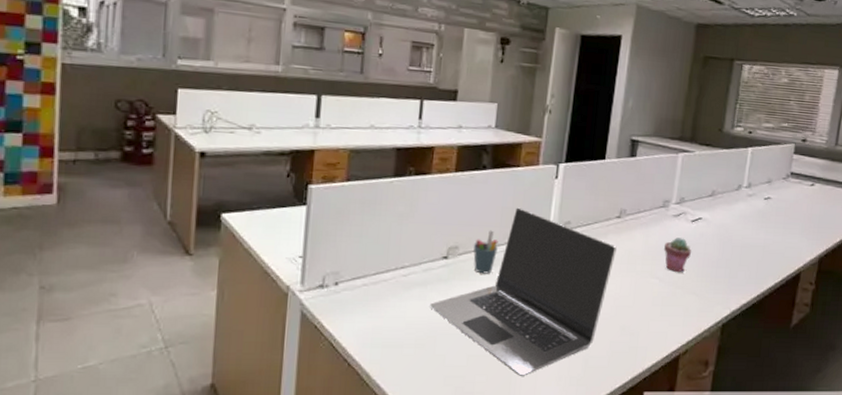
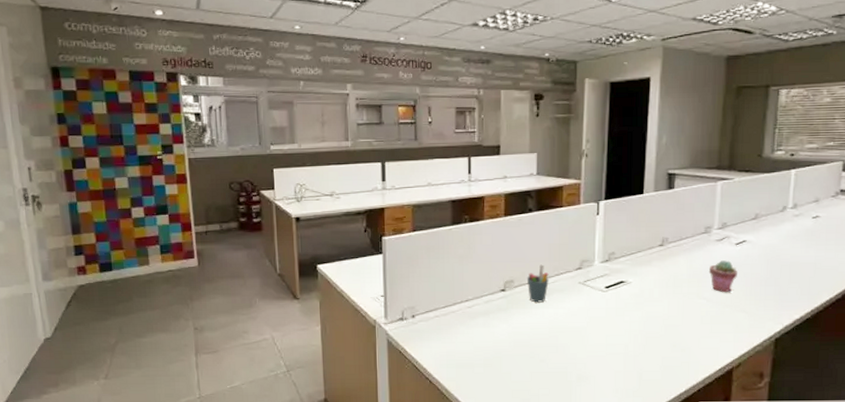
laptop: present [430,207,618,376] -> none [494,243,662,389]

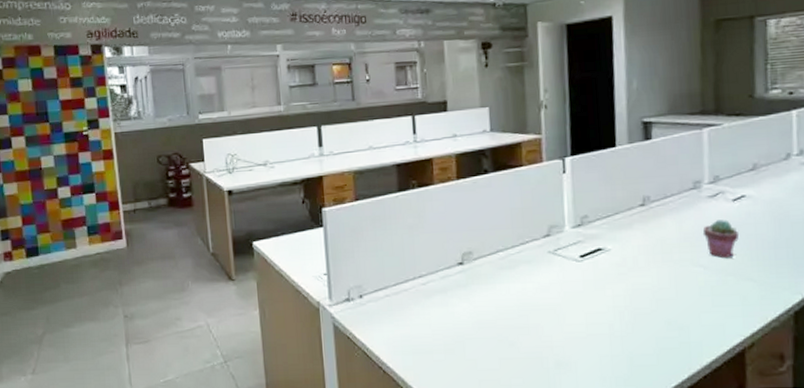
pen holder: present [526,264,549,303] -> none [487,232,513,277]

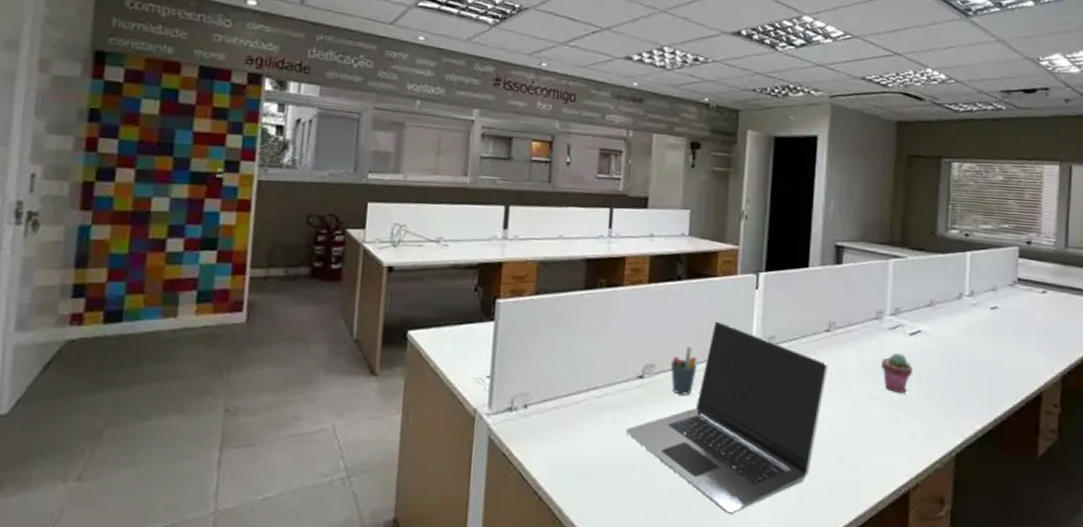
laptop: none [453,207,647,378] -> present [626,321,829,514]
pen holder: none [487,232,513,277] -> present [670,346,697,395]

